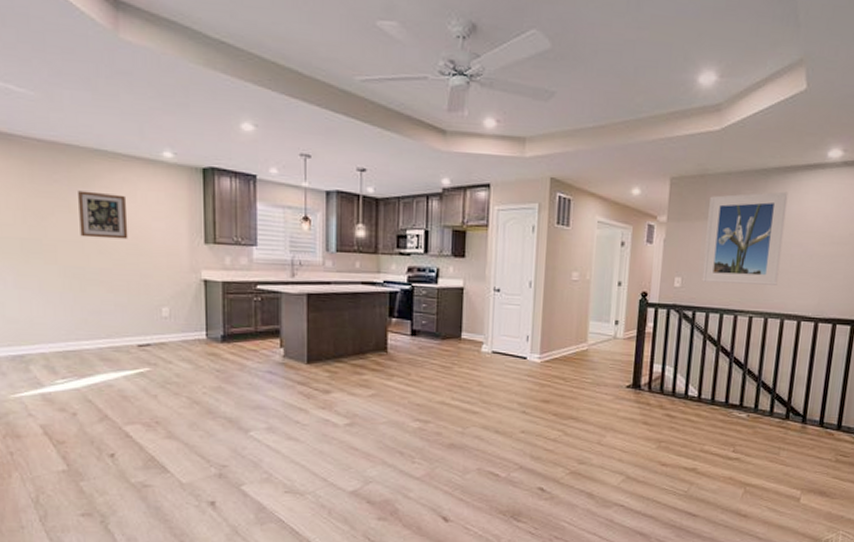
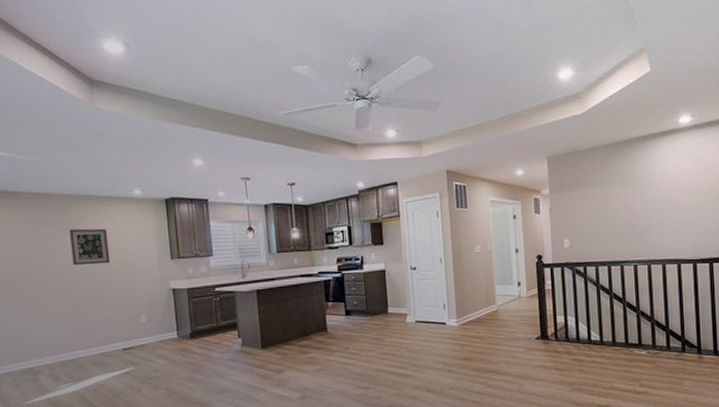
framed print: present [702,191,788,285] -> none [583,156,654,240]

